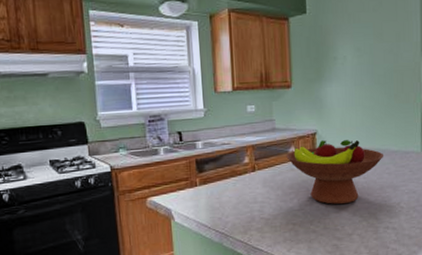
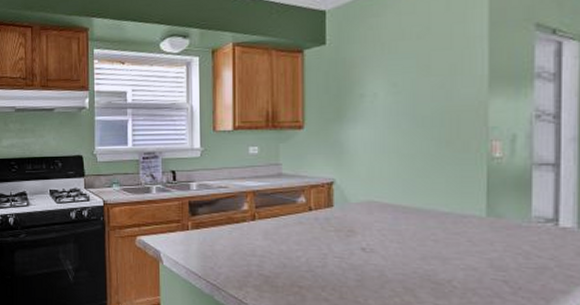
fruit bowl: present [286,140,384,205] -> none [294,192,429,272]

